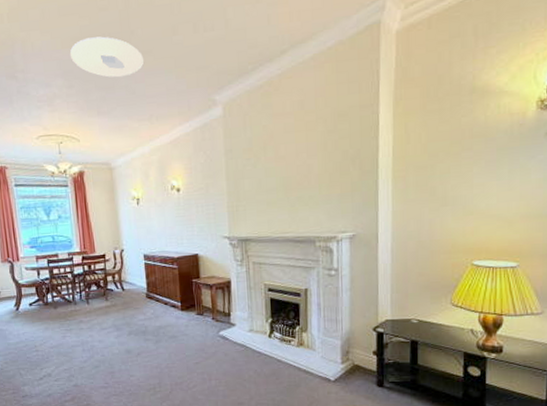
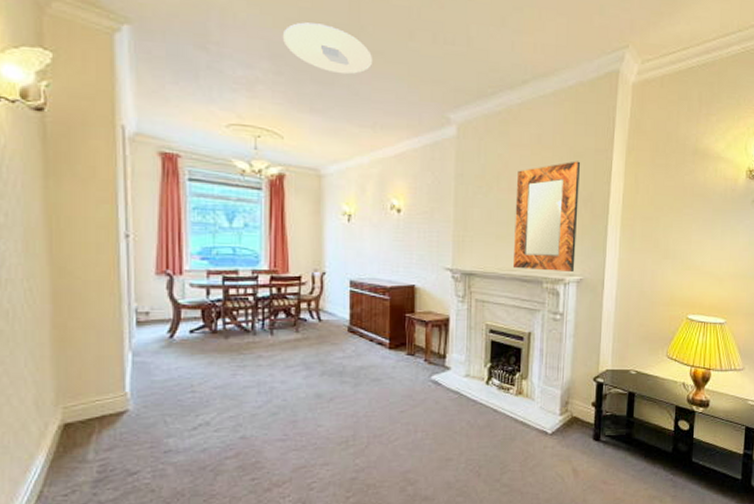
home mirror: none [282,120,347,231] -> present [512,161,581,272]

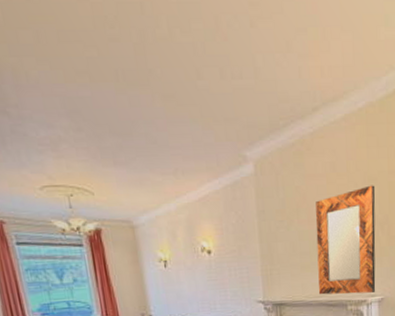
ceiling light: present [283,22,372,75] -> none [76,72,165,123]

